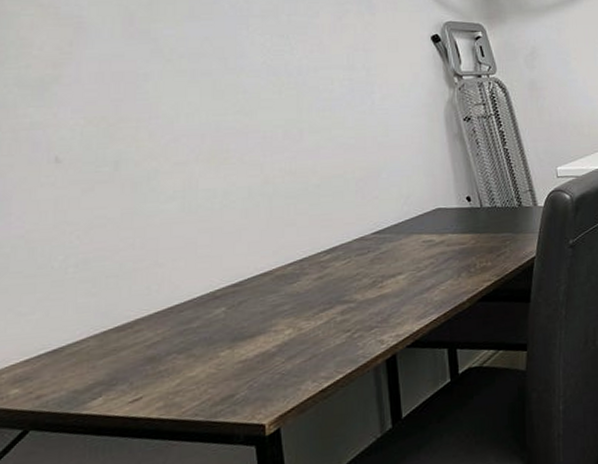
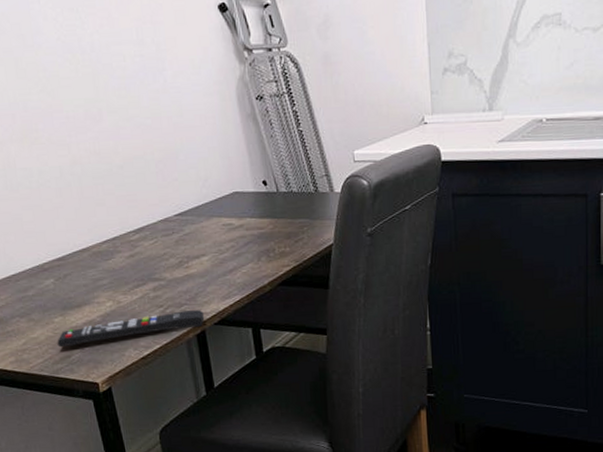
remote control: none [220,331,397,386] -> present [57,309,205,348]

